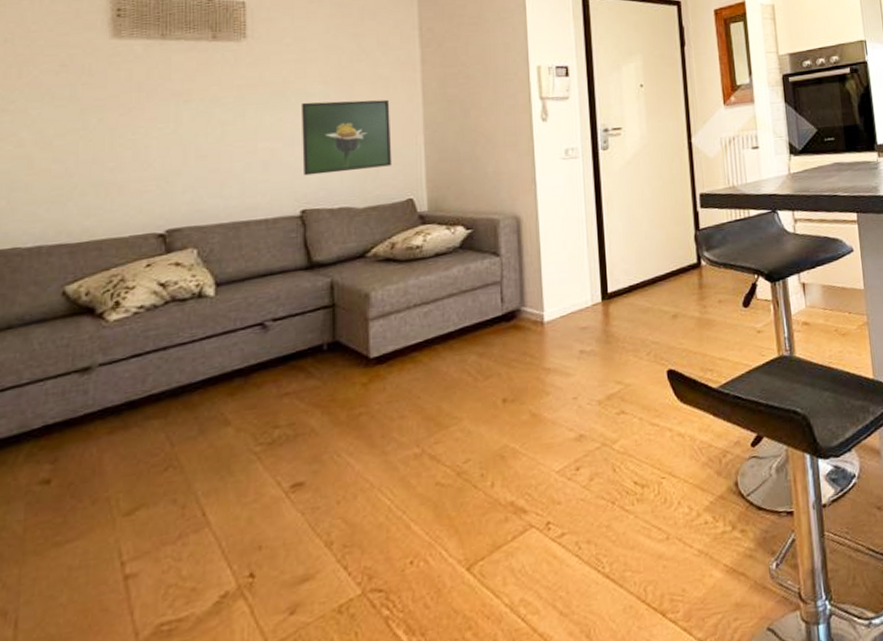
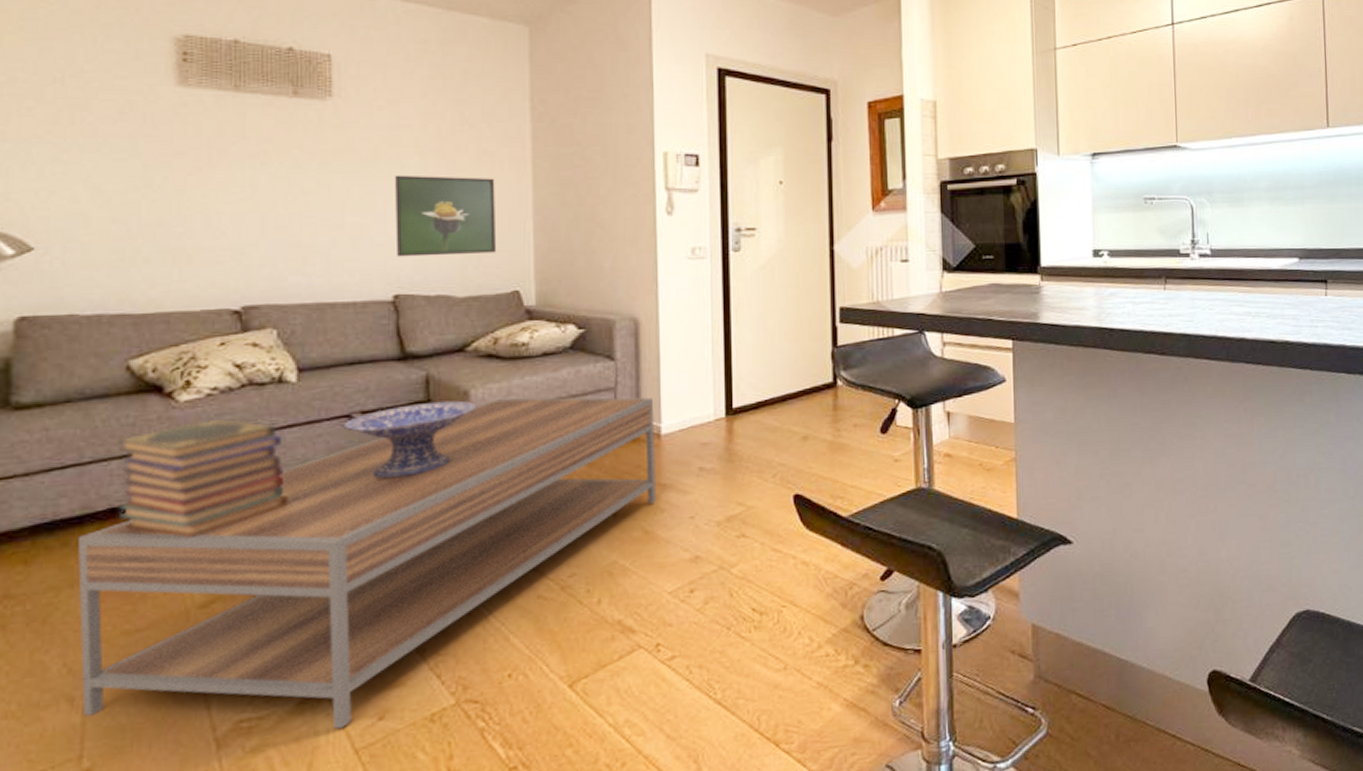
coffee table: none [14,288,543,629] -> present [78,397,657,729]
book stack: none [52,334,206,449] -> present [117,418,288,538]
decorative bowl: none [257,303,376,381] -> present [344,400,476,479]

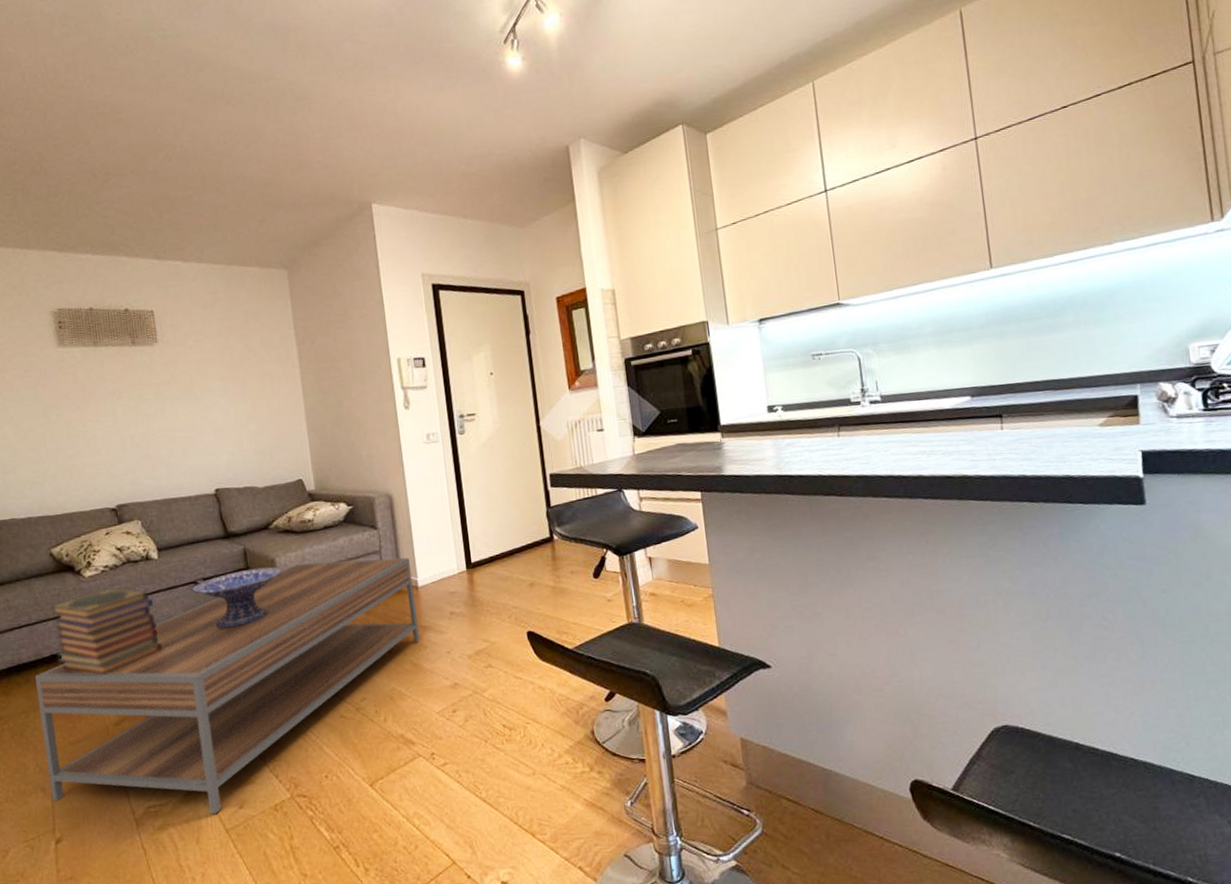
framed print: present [394,175,497,257] -> none [205,392,283,460]

